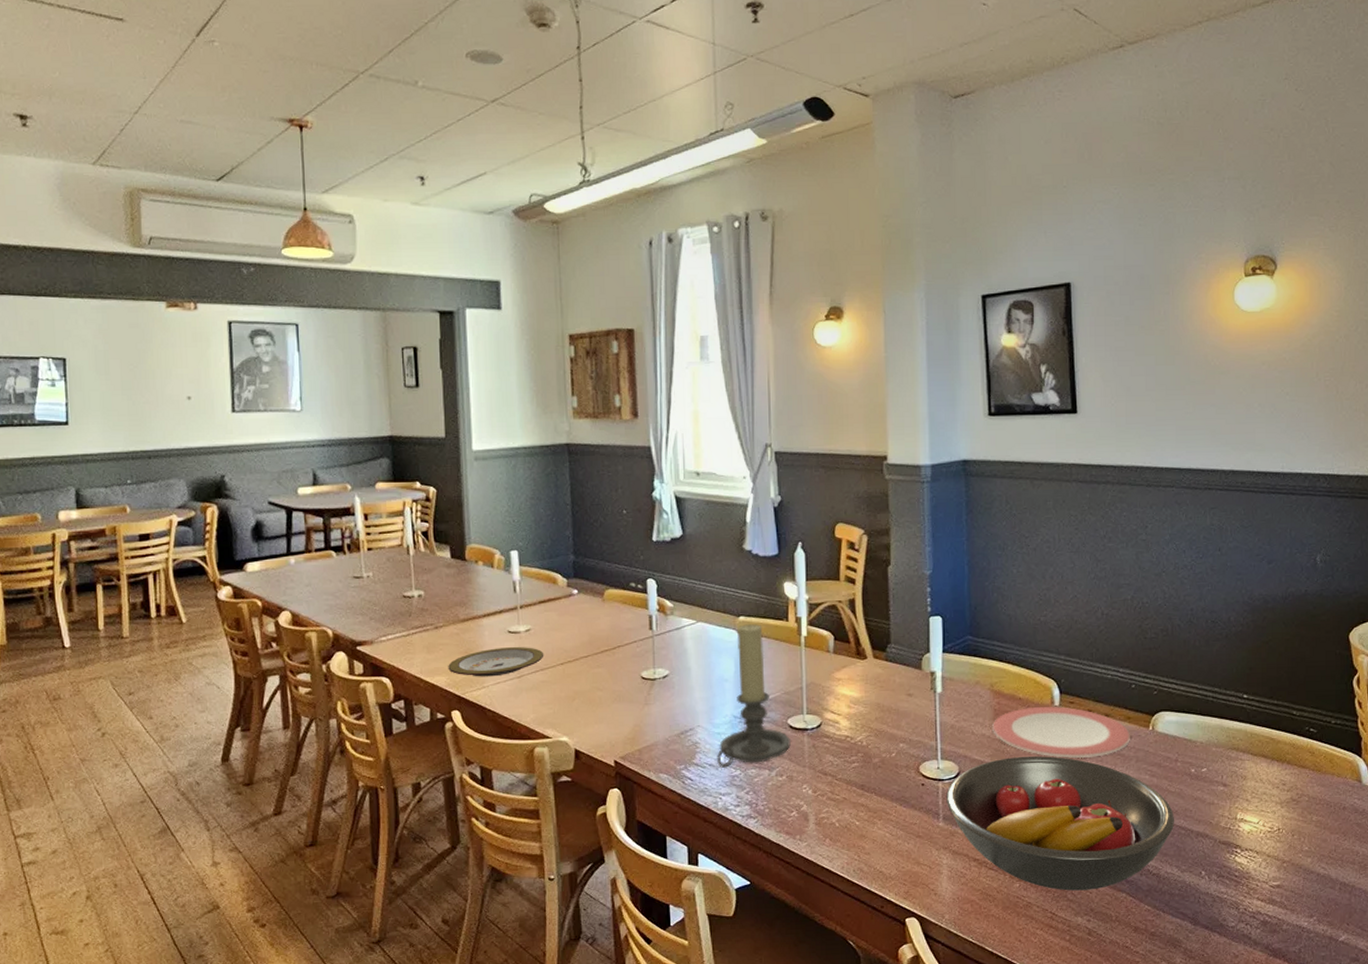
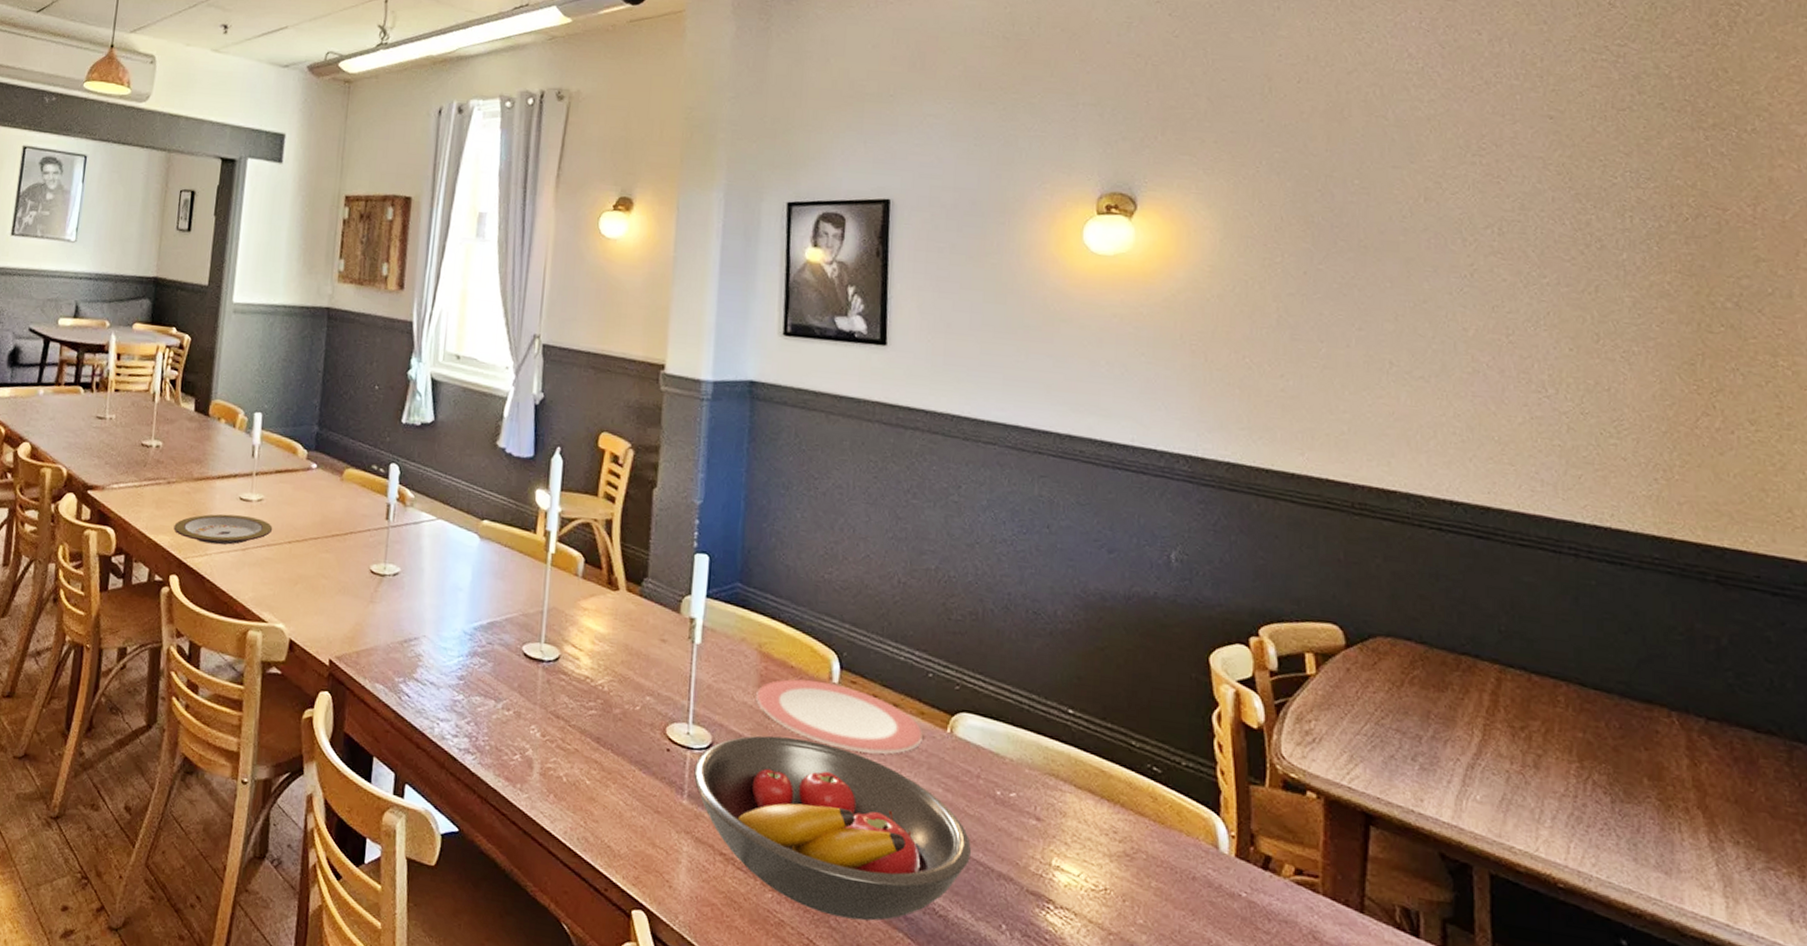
candle holder: present [717,623,791,768] -> none [439,528,523,691]

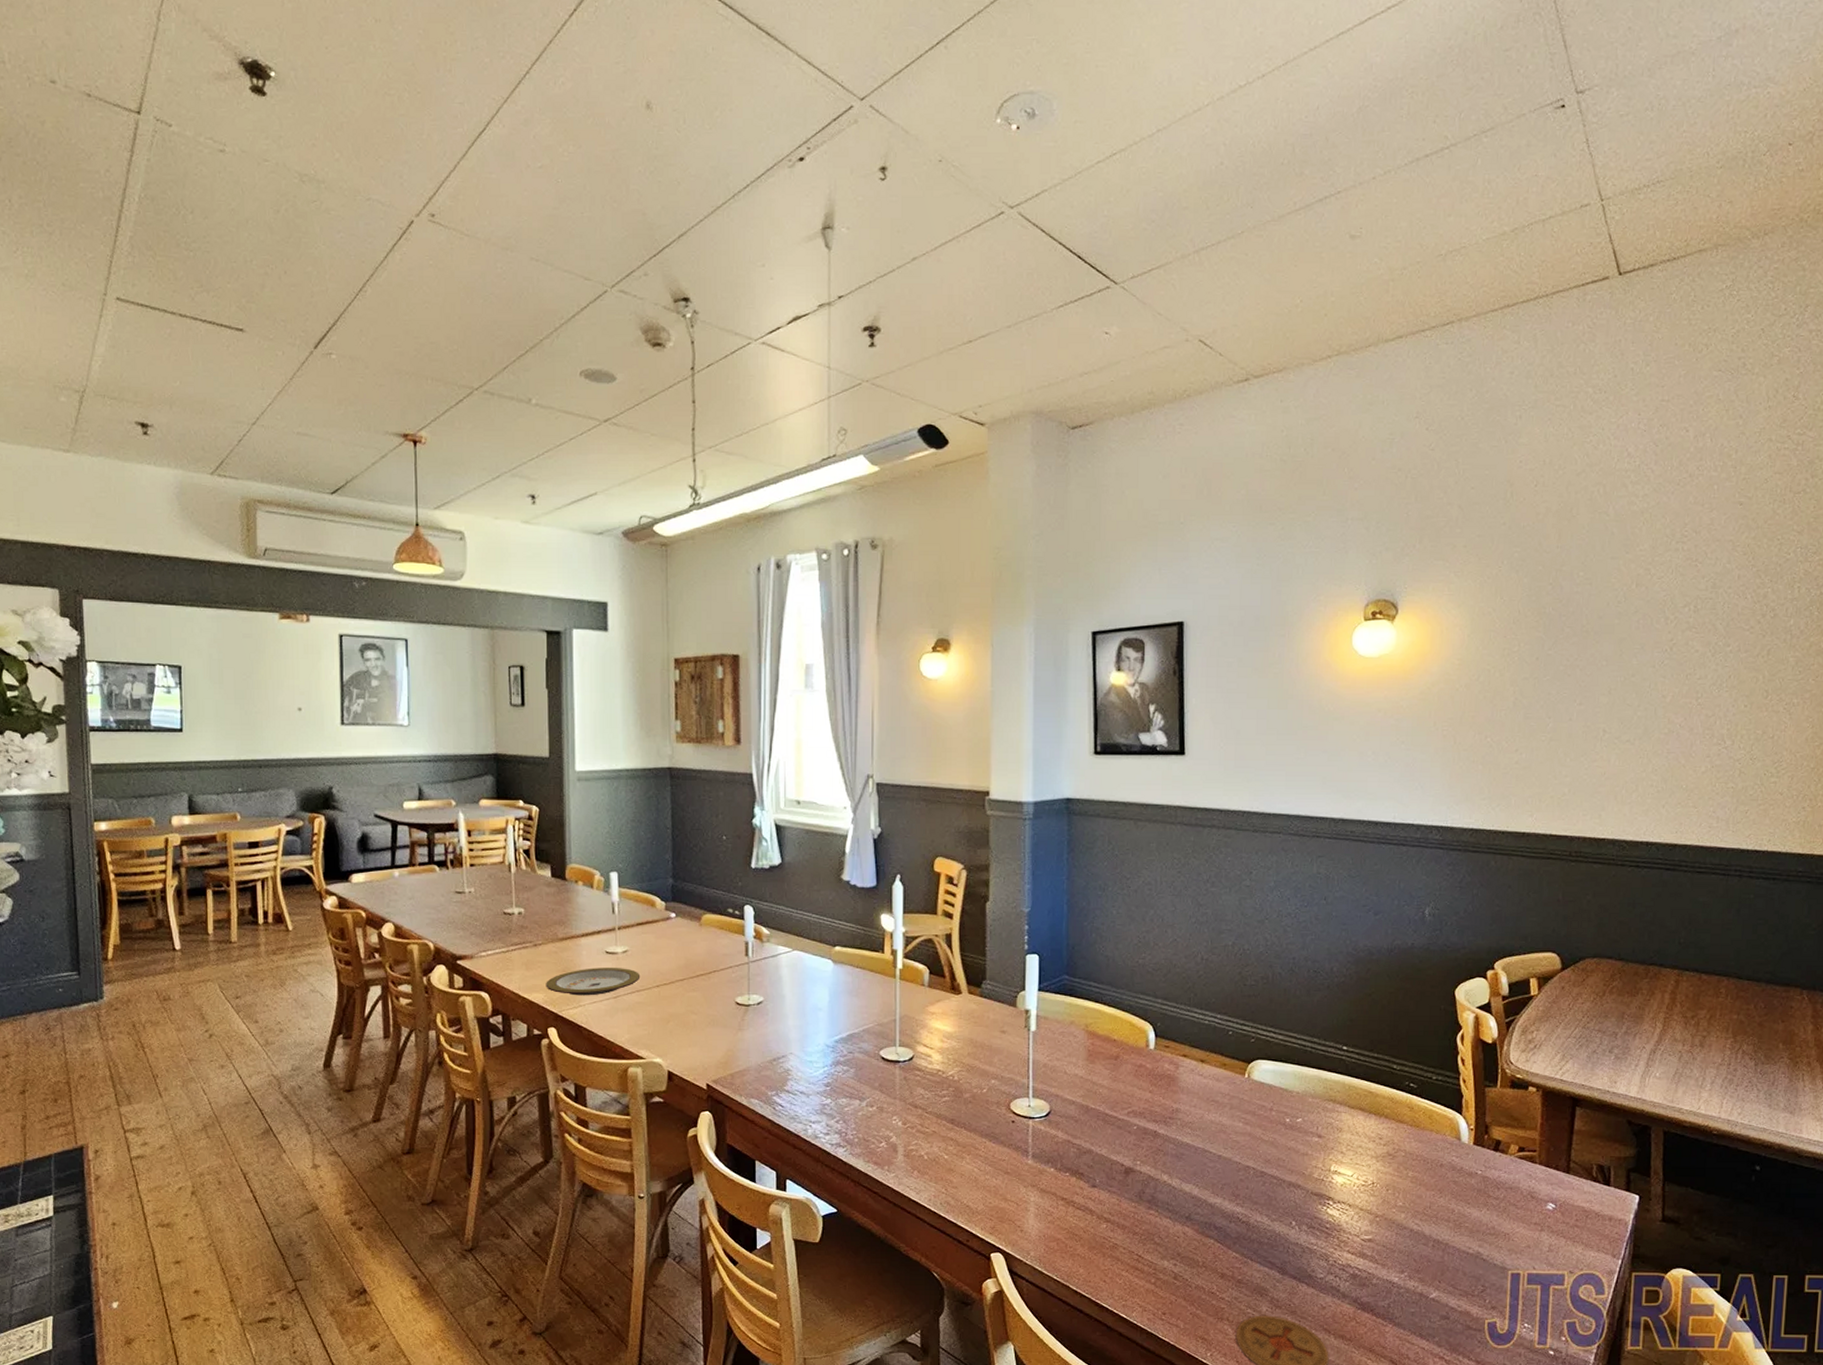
fruit bowl: present [694,735,972,921] -> none [1036,1099,1267,1235]
plate: present [756,678,923,754] -> none [1085,1049,1225,1103]

